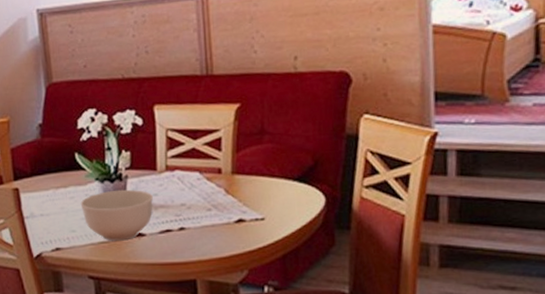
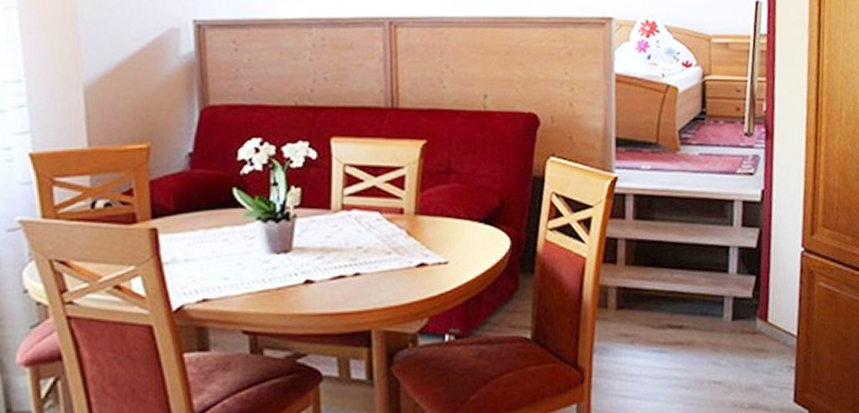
bowl: present [80,189,153,241] -> none [236,230,325,290]

